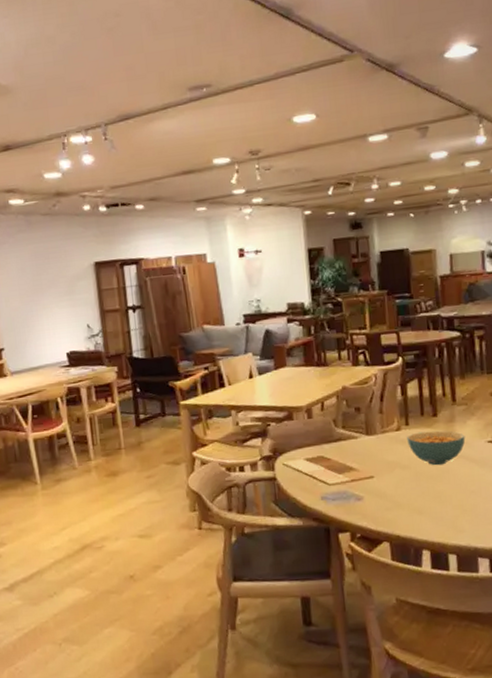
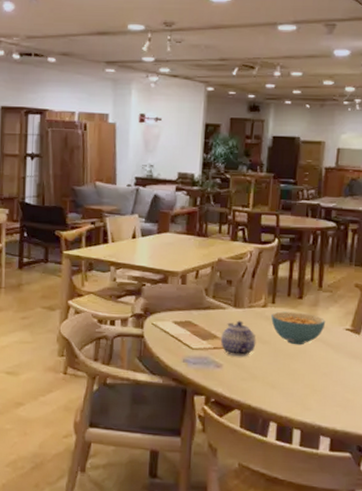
teapot: none [357,448,396,487] -> present [221,320,256,357]

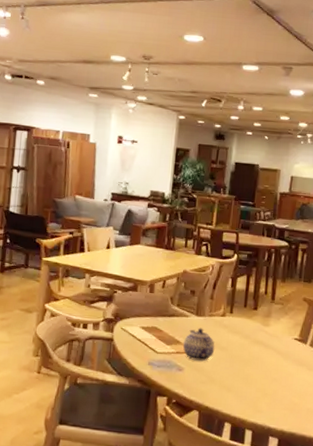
cereal bowl: present [271,311,326,345] -> none [229,321,277,352]

